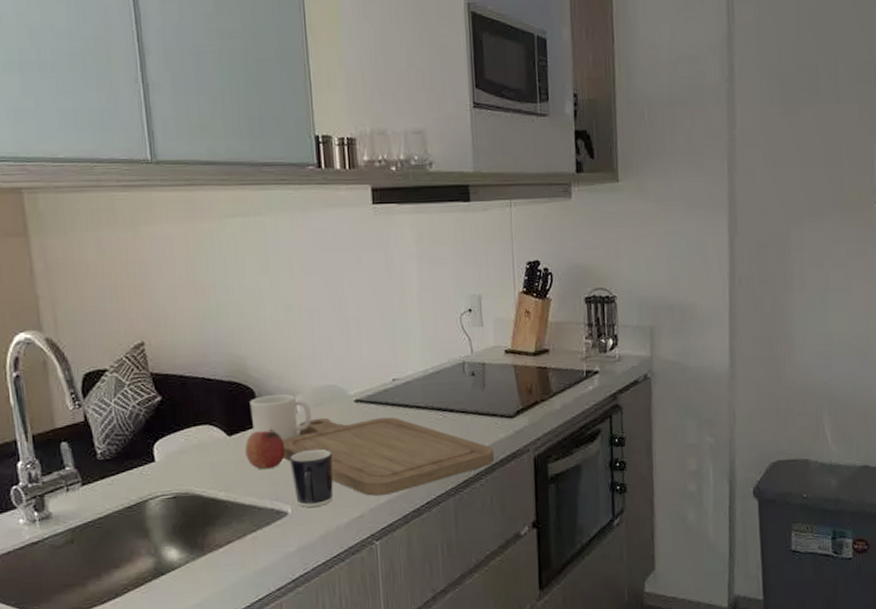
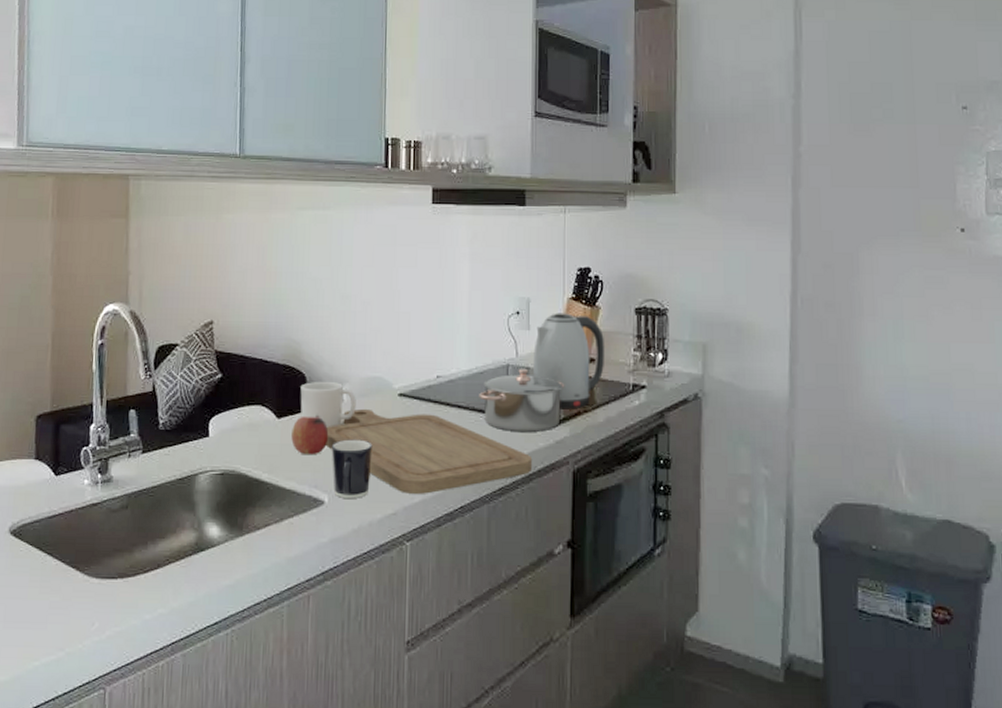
cooking pot: none [437,364,521,426] -> present [479,368,565,432]
kettle: none [488,307,559,401] -> present [533,313,605,410]

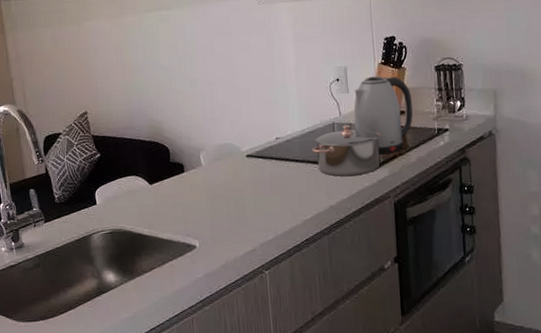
fruit: present [291,416,329,456] -> none [163,180,194,211]
mug: present [300,381,356,427] -> none [165,150,213,188]
chopping board: present [326,408,533,494] -> none [190,169,361,234]
mug: present [331,439,373,498] -> none [196,194,231,242]

